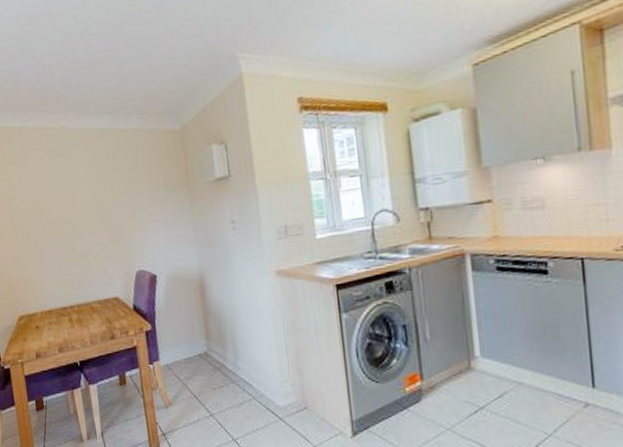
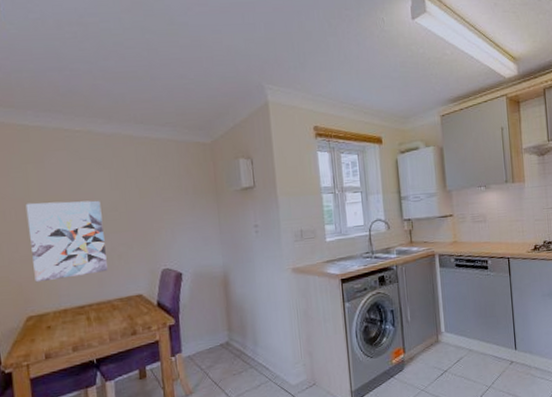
wall art: none [12,199,86,283] -> present [25,200,108,283]

